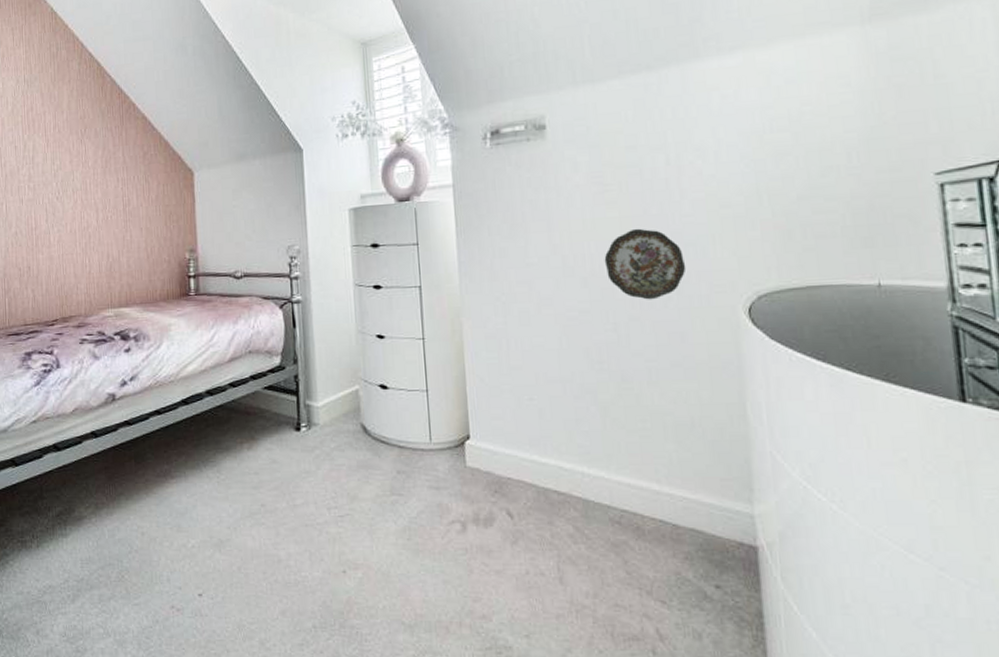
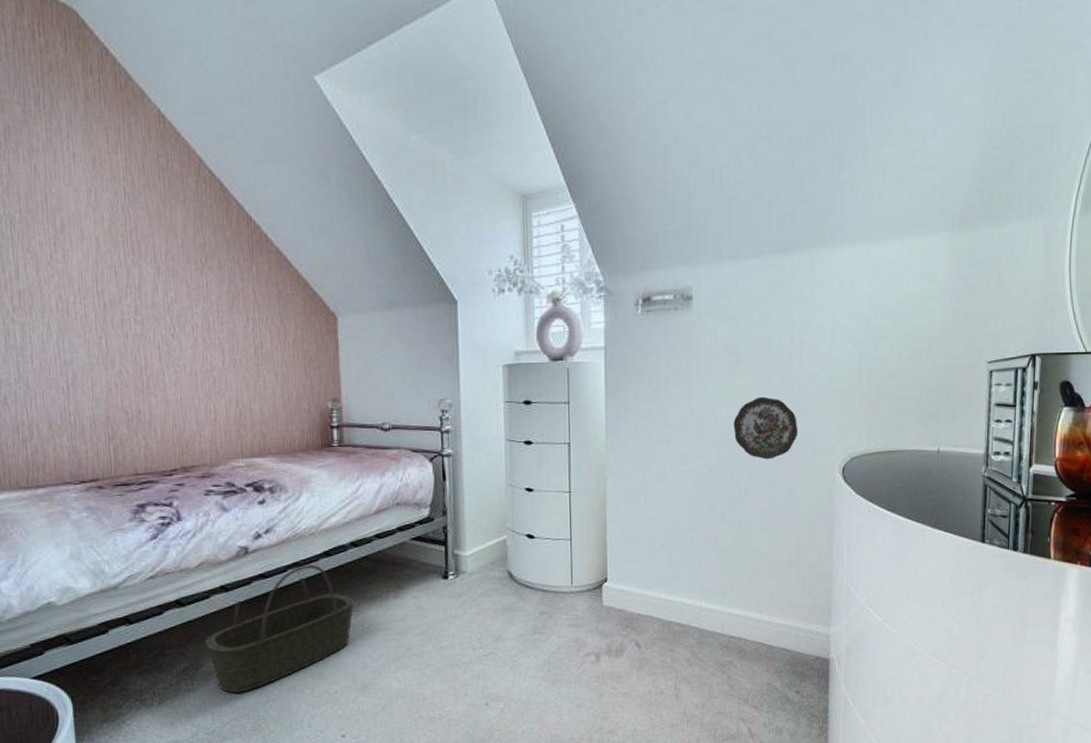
basket: none [78,412,210,541] -> present [206,564,354,694]

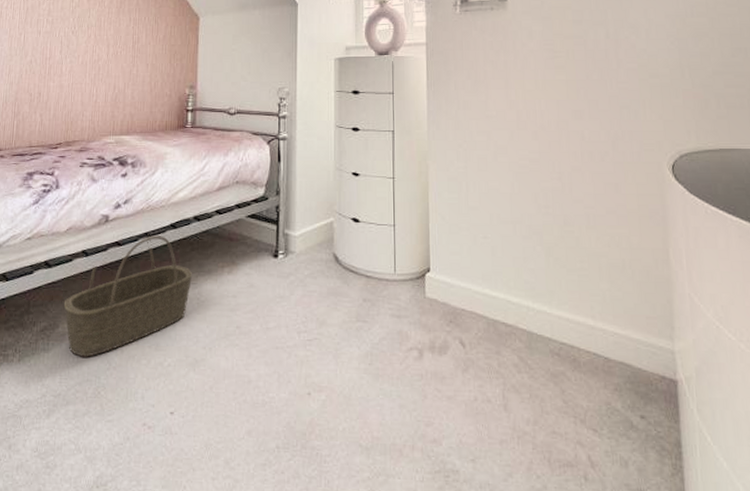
decorative plate: present [733,396,799,460] -> none [552,91,621,154]

